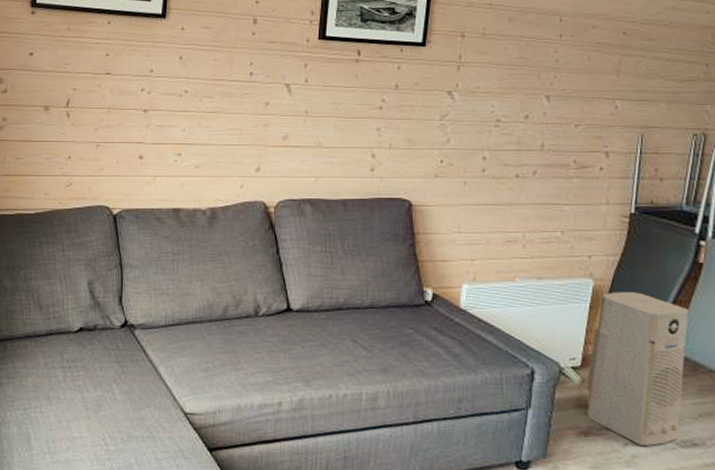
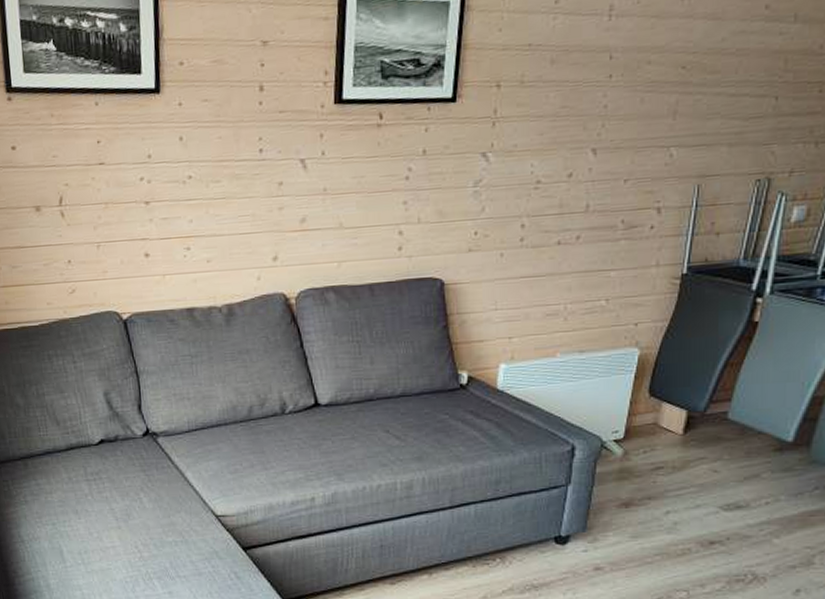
air purifier: present [586,292,689,446] -> none [628,358,740,512]

